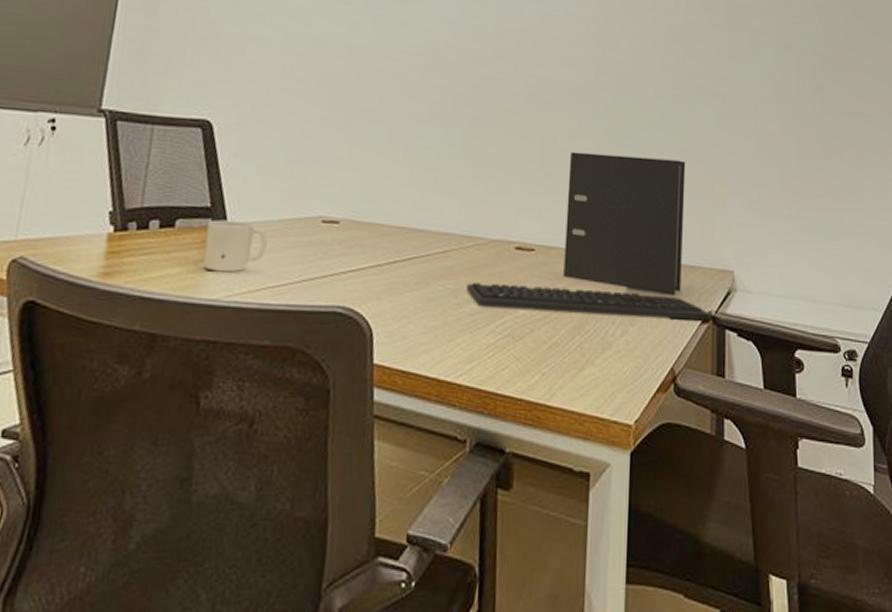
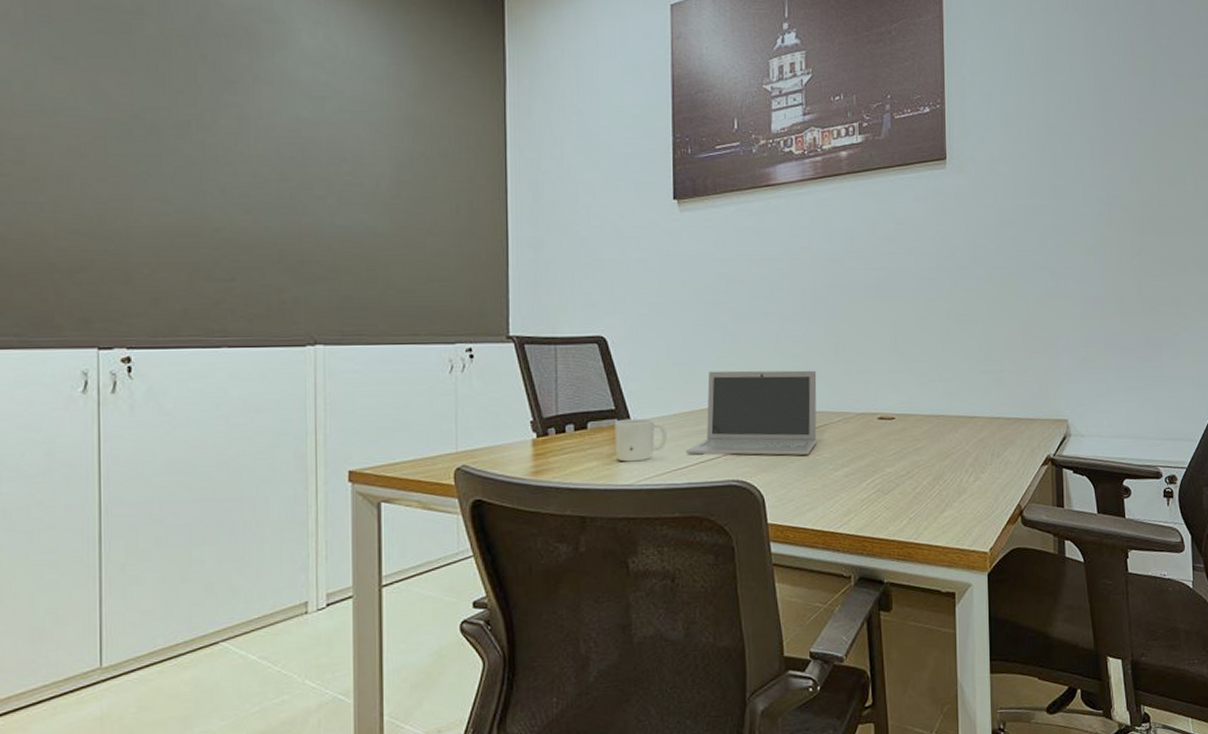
laptop: none [286,173,449,285] -> present [685,370,817,456]
computer keyboard: present [466,283,710,321] -> none [840,446,1049,470]
binder: present [563,151,686,296] -> none [919,330,1023,445]

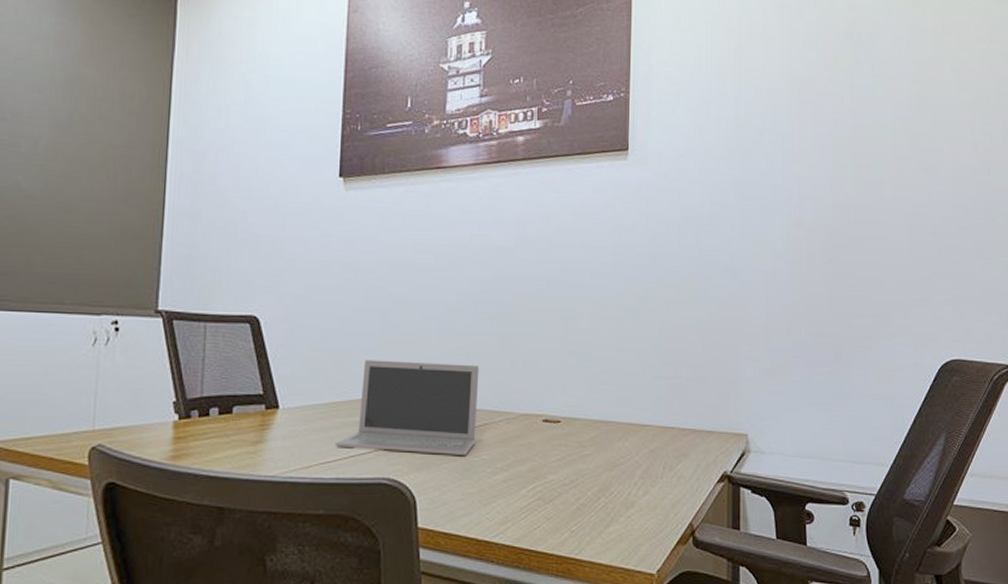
mug: present [614,418,667,462] -> none [260,405,316,452]

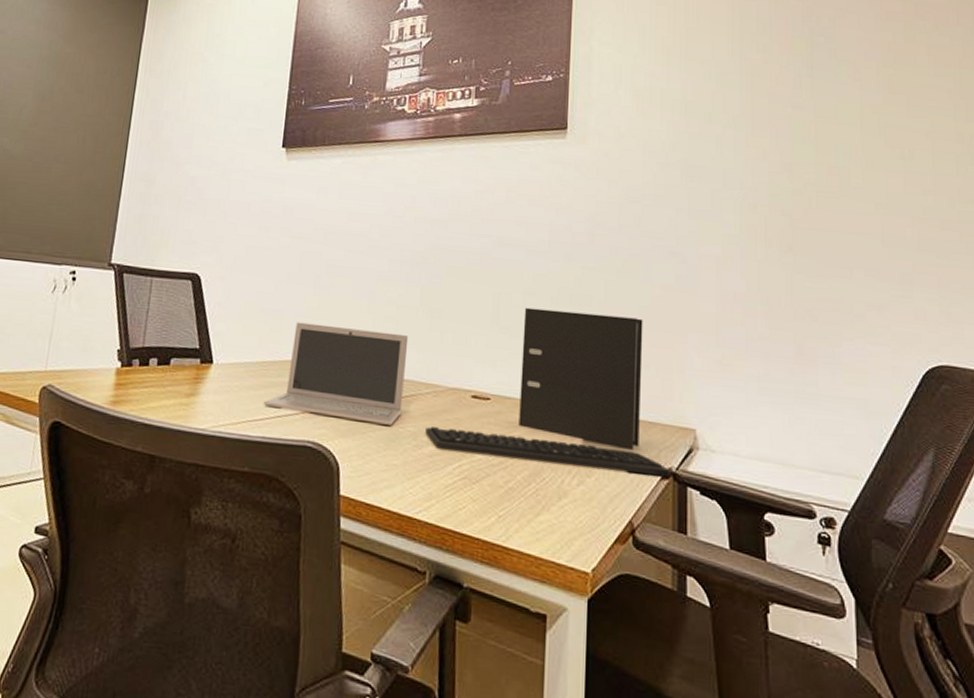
computer keyboard: none [499,453,726,480] -> present [425,426,671,477]
binder: none [588,330,701,458] -> present [519,307,643,450]

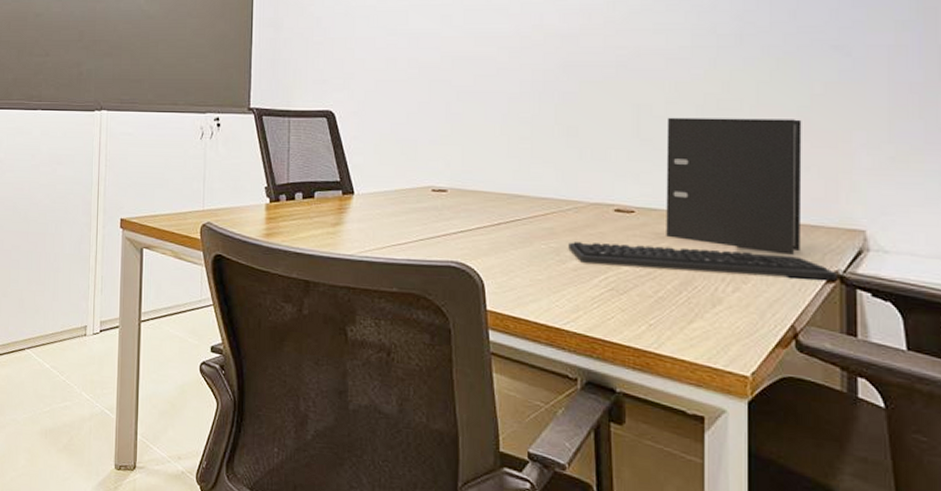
laptop: present [263,322,409,427] -> none [405,149,545,244]

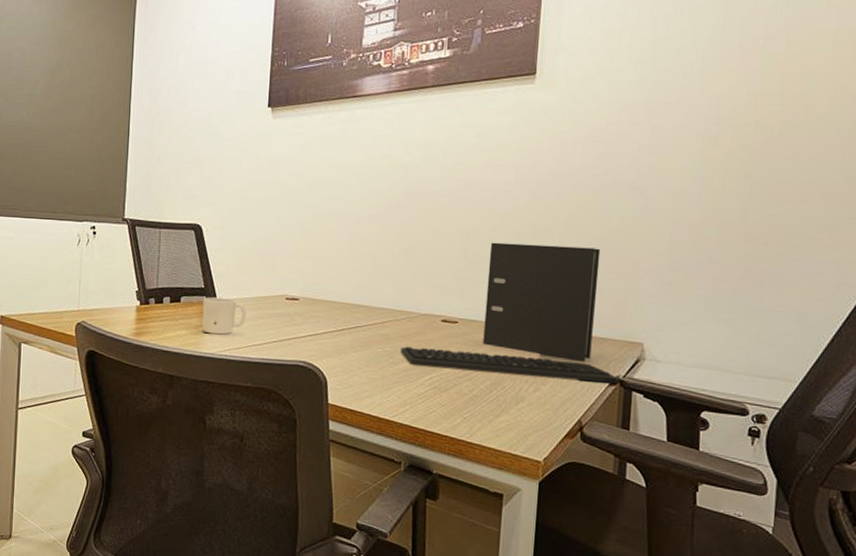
mug: none [338,191,388,234] -> present [201,297,246,335]

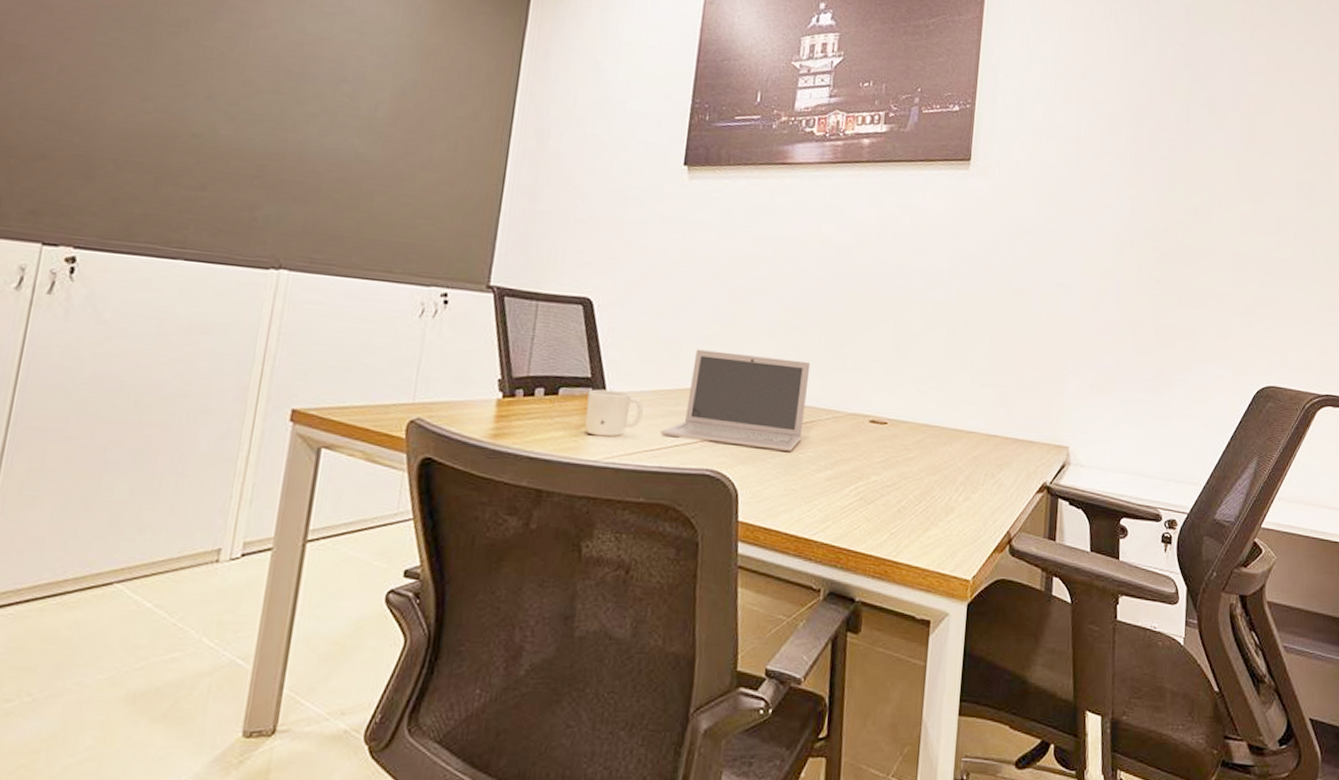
laptop: none [261,262,386,348] -> present [660,349,811,452]
computer keyboard: present [400,347,618,384] -> none [824,451,1045,491]
binder: present [483,242,601,362] -> none [913,335,1030,467]

